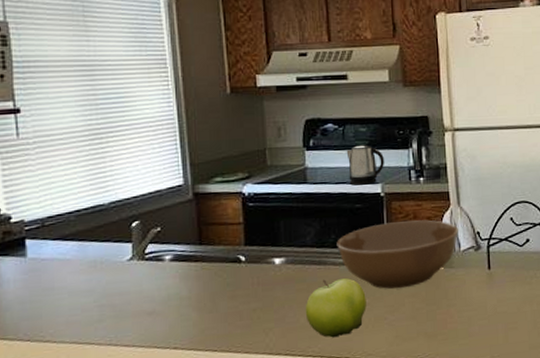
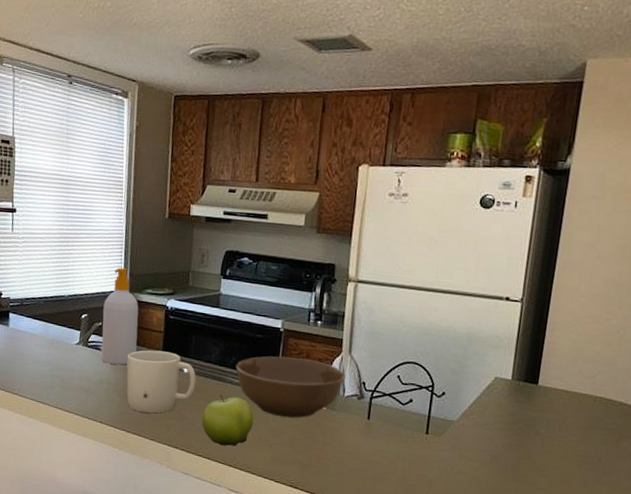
soap bottle: none [160,158,212,275] -> present [101,267,139,365]
mug: none [199,244,292,324] -> present [126,350,197,414]
kettle: present [346,145,384,185] -> none [254,281,289,319]

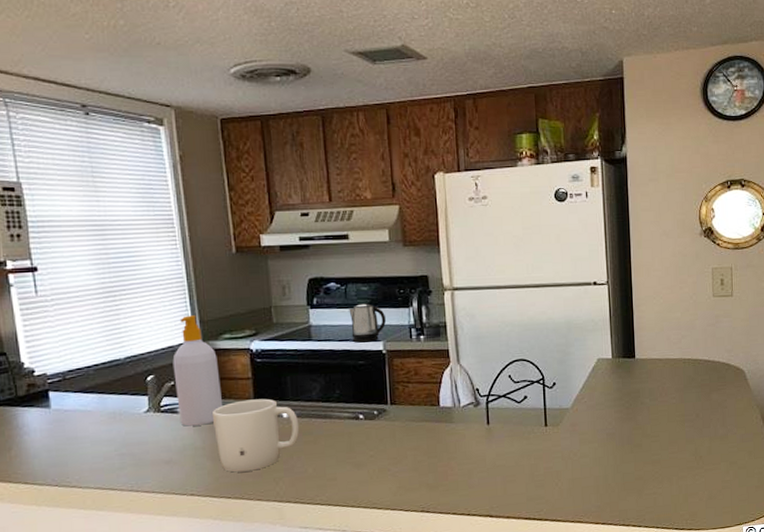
fruit: present [201,394,254,447] -> none [312,431,371,488]
bowl: present [236,356,346,418] -> none [341,376,458,442]
kettle: none [254,281,289,319] -> present [349,303,386,343]

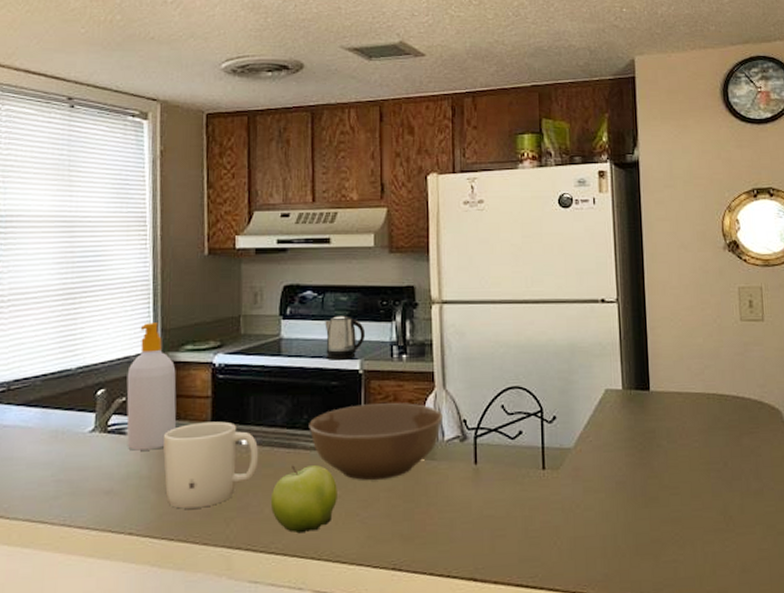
fruit: none [312,431,371,488] -> present [270,464,337,534]
bowl: none [341,376,458,442] -> present [309,403,443,480]

